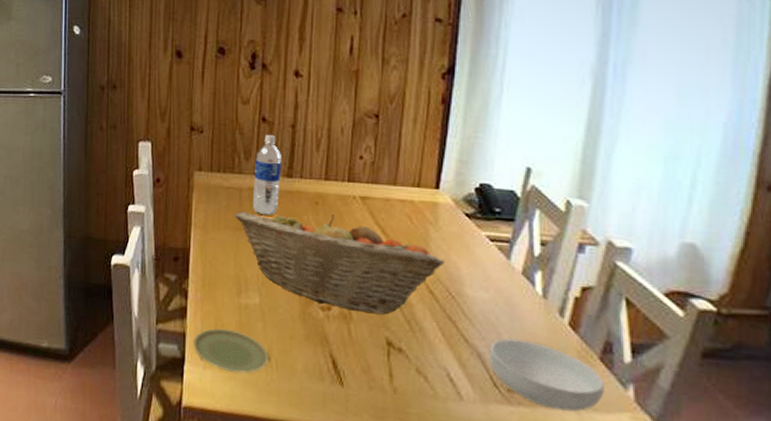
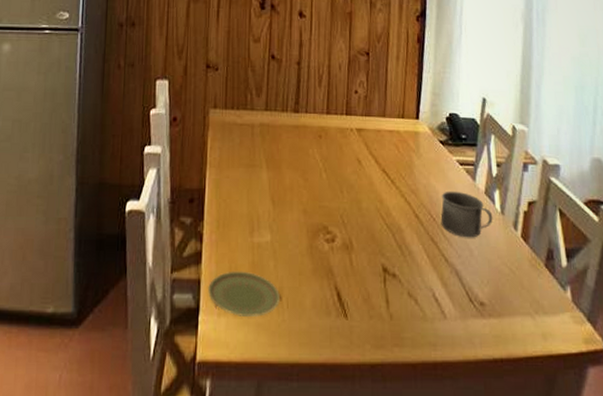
fruit basket: present [234,211,444,315] -> none [247,147,426,242]
water bottle: present [253,135,281,216] -> none [264,72,289,151]
mug: none [461,268,531,321] -> present [441,191,493,238]
cereal bowl: present [489,338,604,412] -> none [464,254,550,317]

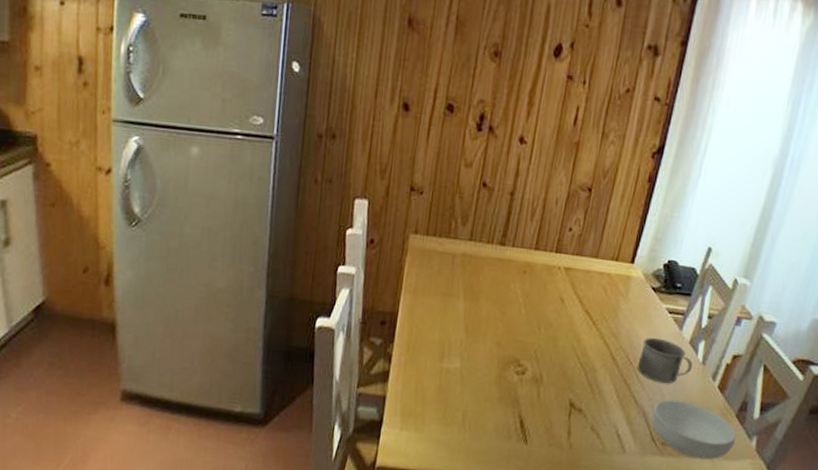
plate: present [208,271,280,317] -> none [392,391,463,434]
cereal bowl: none [464,254,550,317] -> present [651,399,736,460]

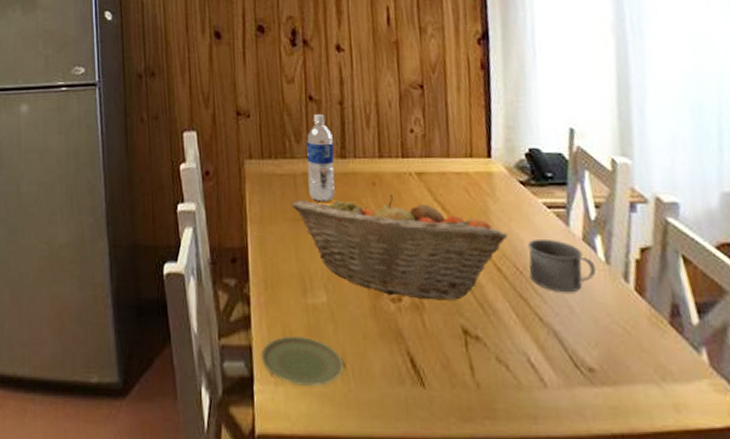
plate: none [392,391,463,434] -> present [261,336,344,386]
fruit basket: none [445,277,629,379] -> present [291,195,508,300]
water bottle: none [464,201,497,283] -> present [306,114,335,202]
cereal bowl: present [651,399,736,460] -> none [564,312,680,385]

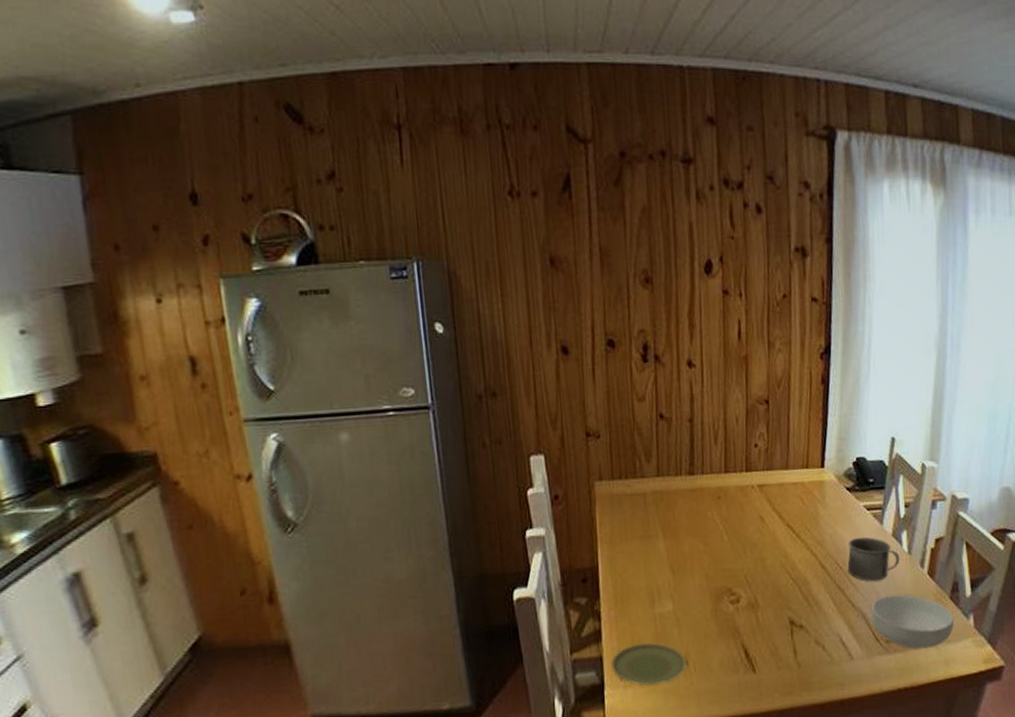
fruit basket: present [291,195,508,300] -> none [640,507,832,599]
water bottle: present [306,114,335,202] -> none [656,432,683,518]
cereal bowl: none [564,312,680,385] -> present [871,594,954,649]

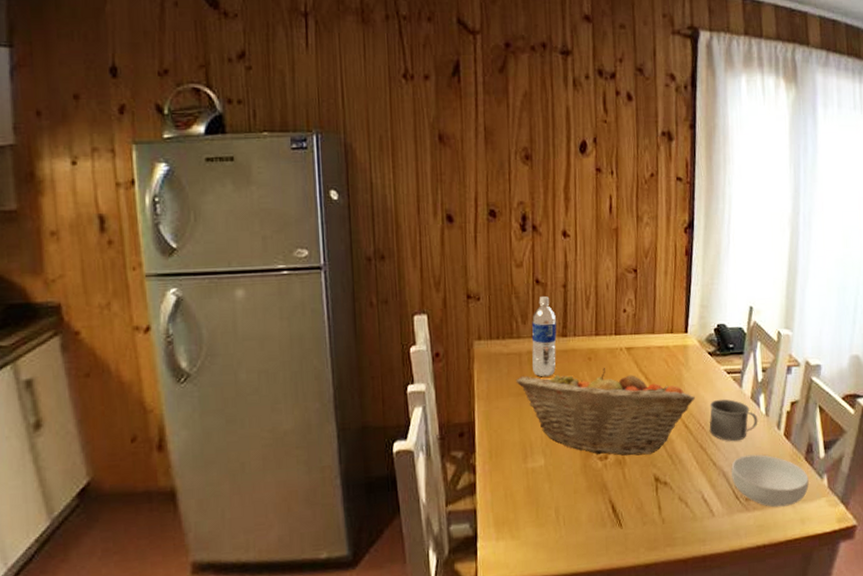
plate: present [611,642,686,686] -> none [485,496,556,538]
fruit basket: none [640,507,832,599] -> present [516,368,695,456]
water bottle: none [656,432,683,518] -> present [531,296,557,377]

